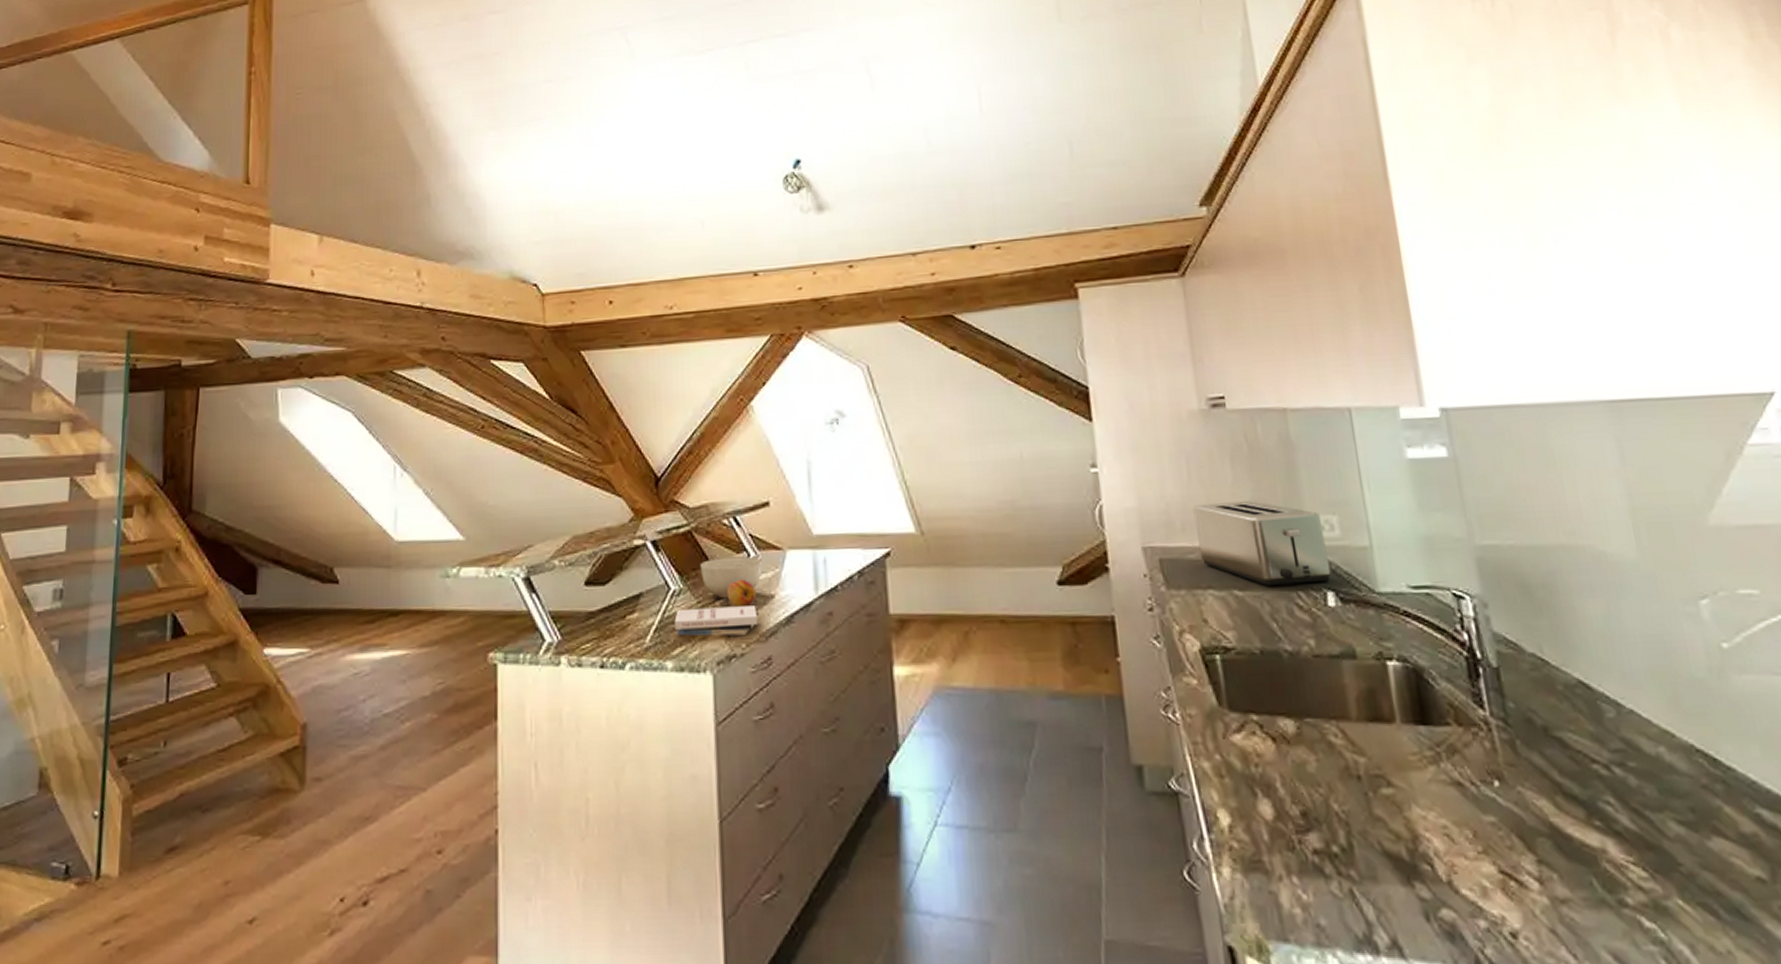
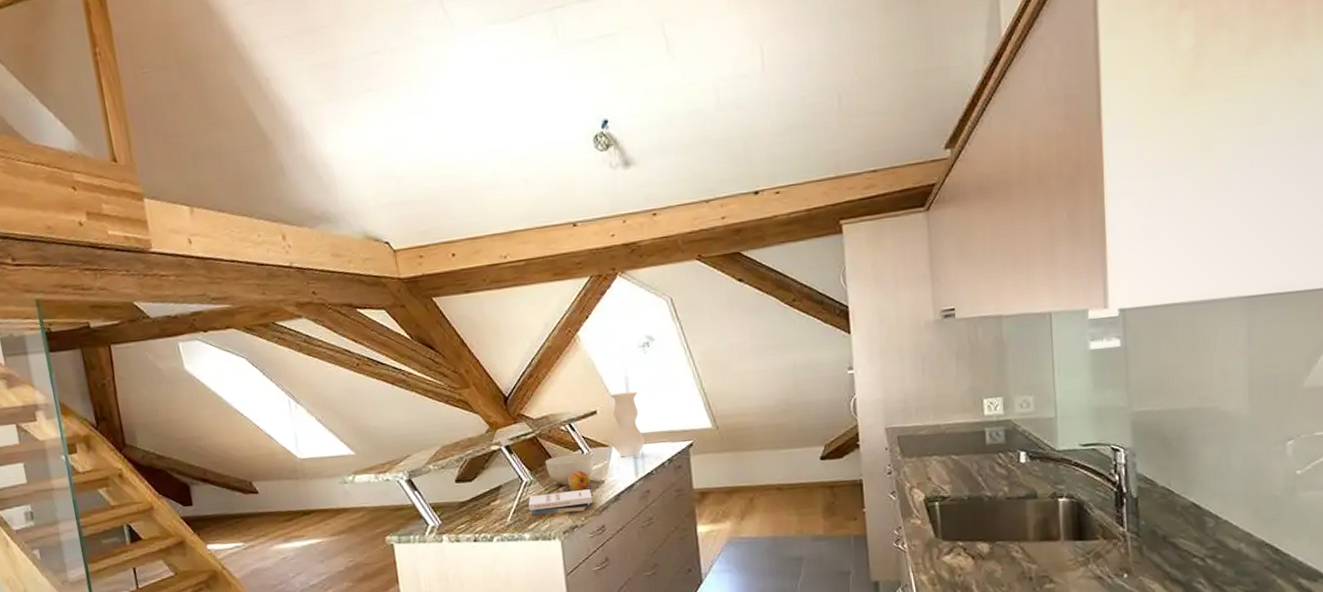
vase: none [787,480,828,565] -> present [610,391,645,458]
toaster: present [1193,500,1331,586] -> none [925,388,1025,451]

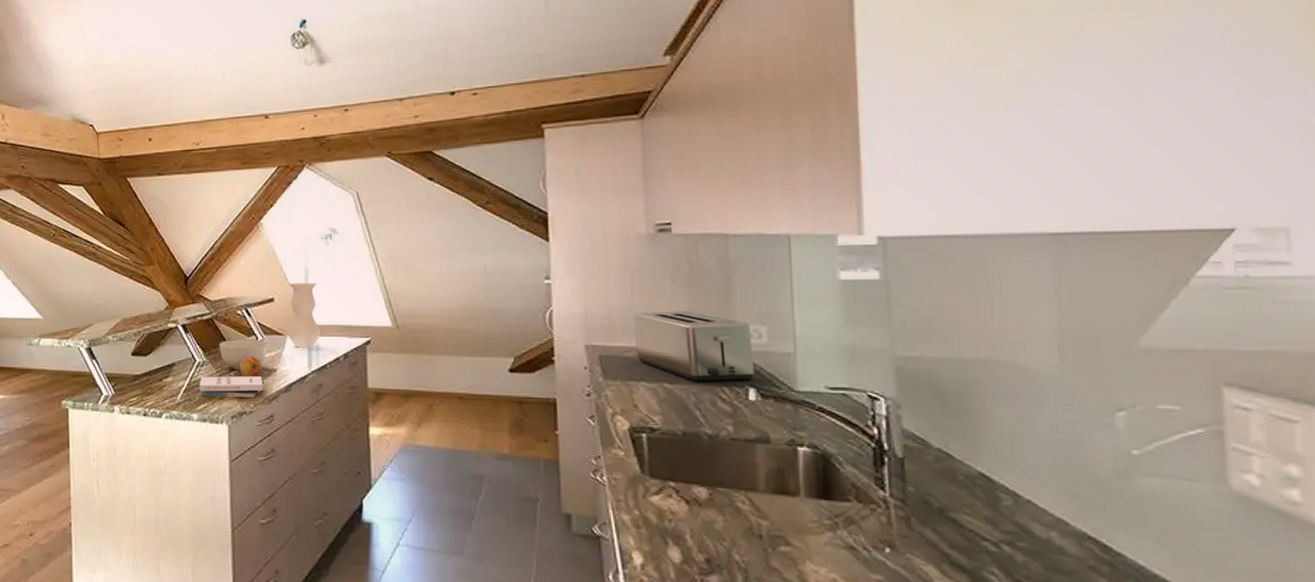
toaster: none [925,388,1025,451] -> present [633,310,755,381]

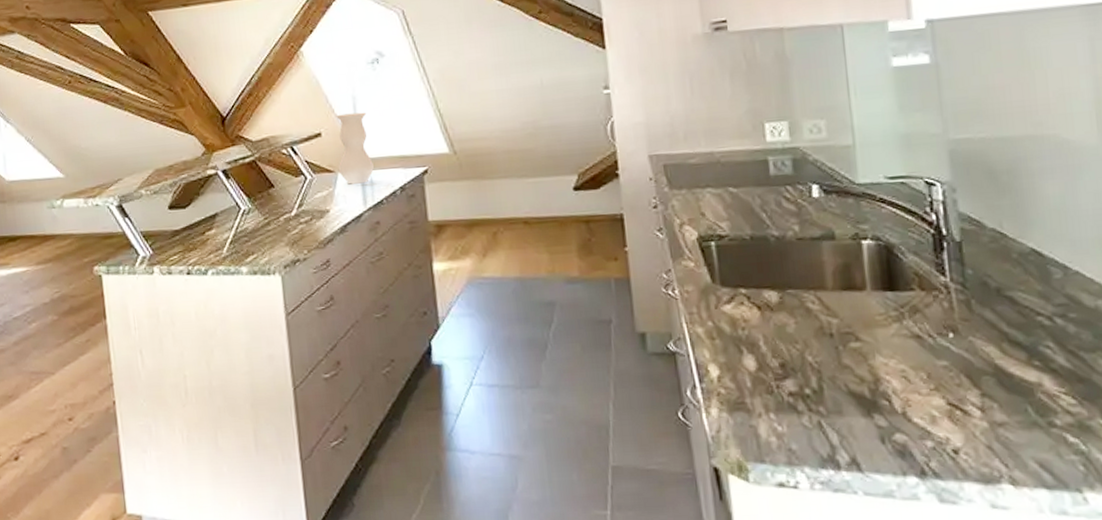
books: present [199,376,265,398] -> none [246,219,318,247]
bowl: present [218,339,267,370] -> none [264,179,318,215]
fruit: present [239,356,263,378] -> none [288,198,315,222]
toaster: present [633,310,755,381] -> none [694,110,817,183]

